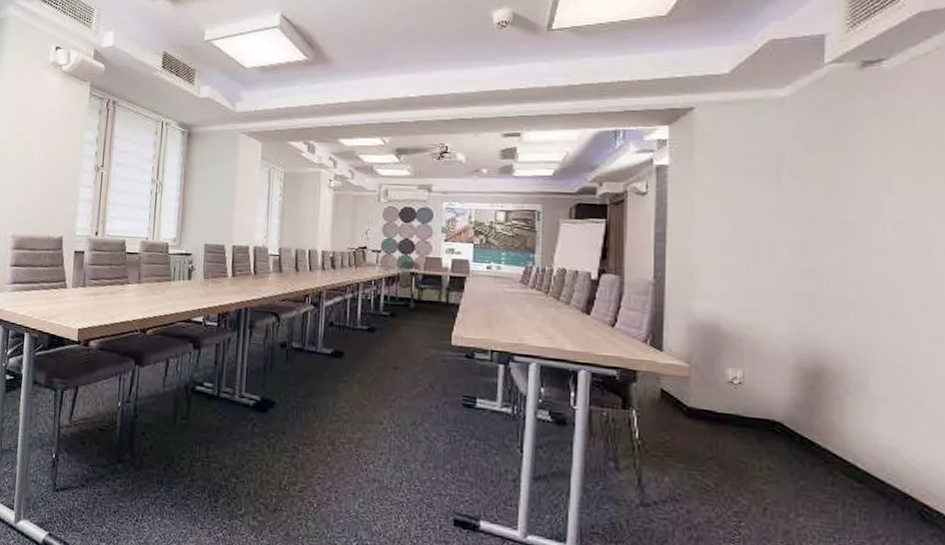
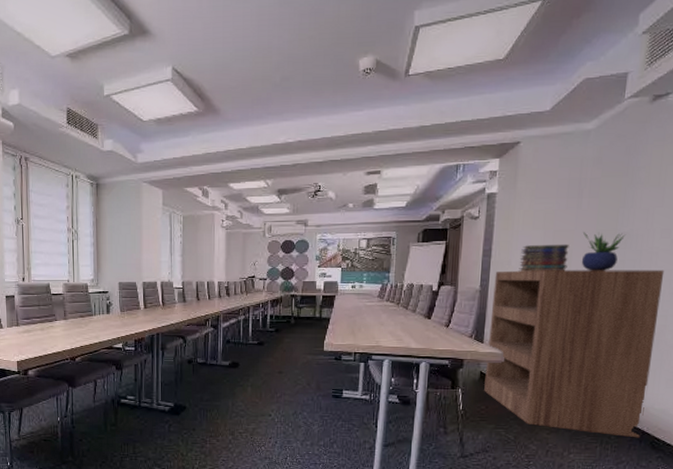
bookshelf: none [668,260,907,503] -> present [484,270,665,438]
book stack: none [704,230,770,266] -> present [518,244,569,272]
potted plant: none [788,218,845,270] -> present [581,232,625,271]

